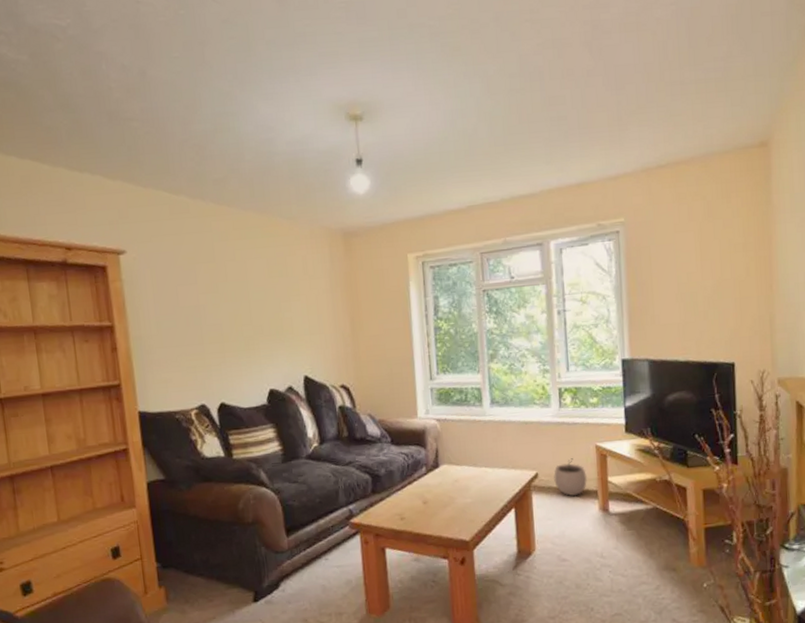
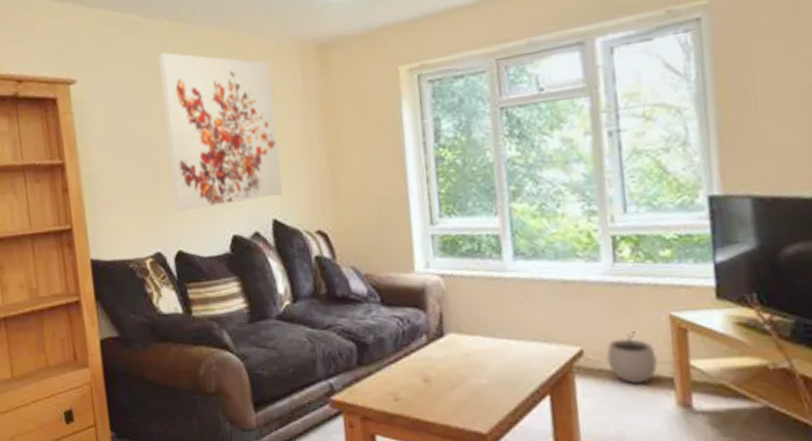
wall art: none [205,231,312,369] -> present [159,52,282,211]

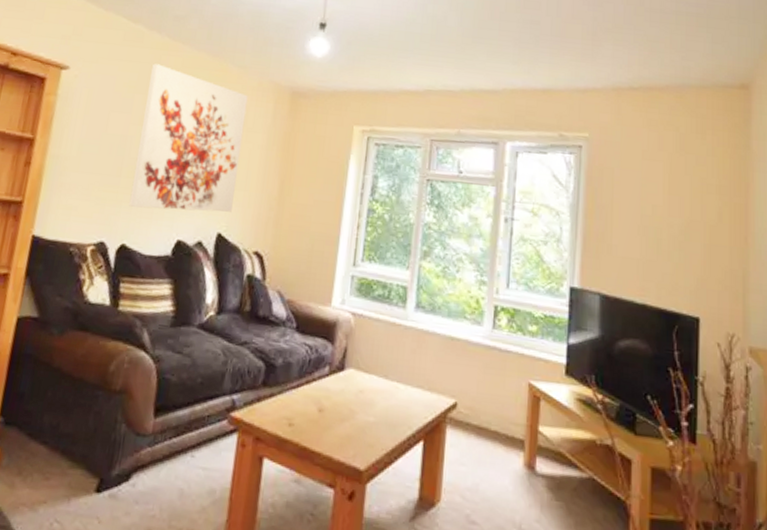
plant pot: present [606,332,657,385] -> none [475,393,514,442]

